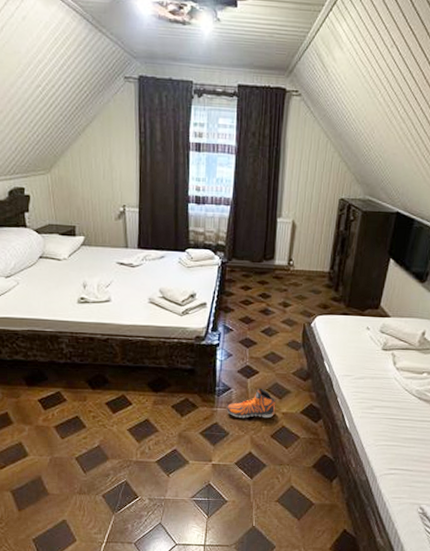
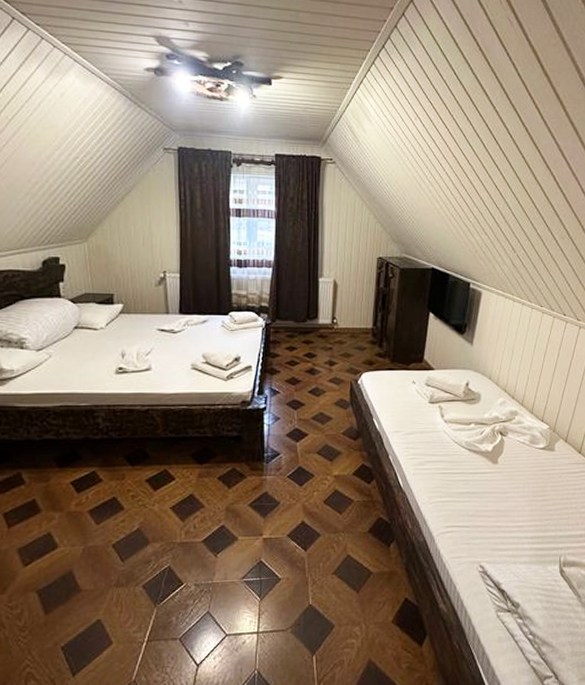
sneaker: present [227,388,276,419] -> none [277,451,327,486]

